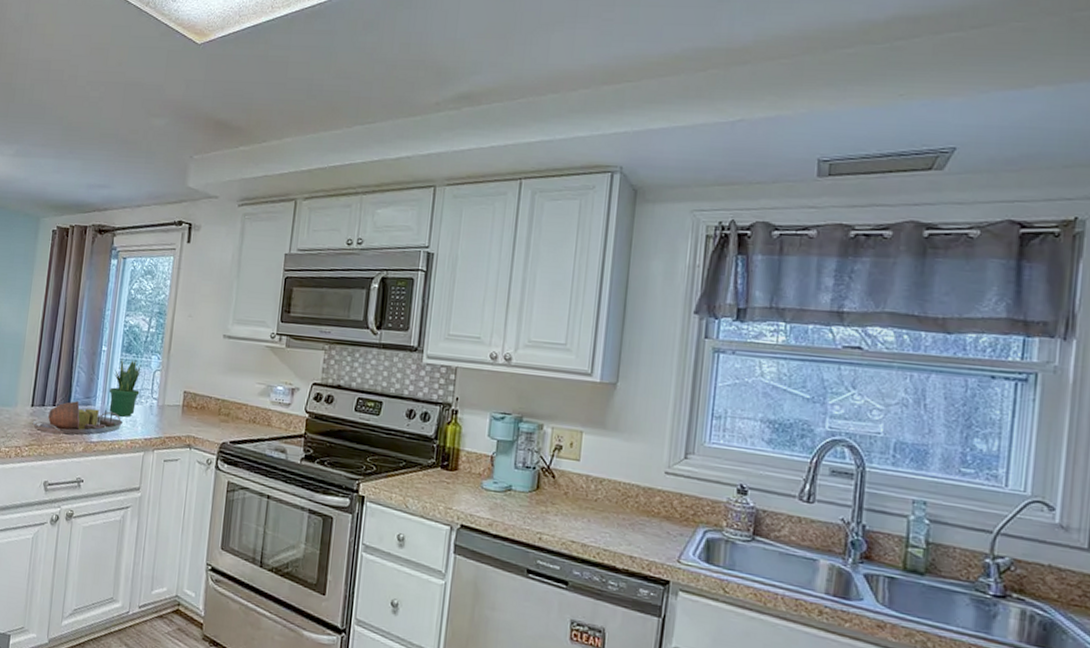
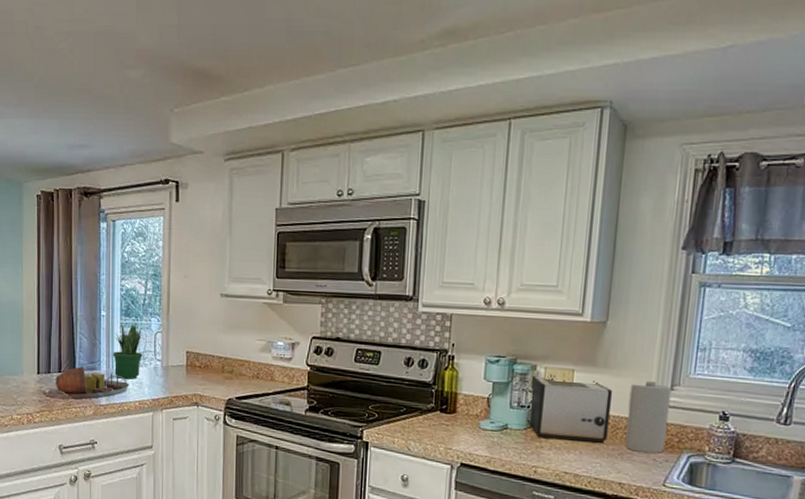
toaster: none [531,435,622,512] -> present [526,375,612,444]
paper towel holder: none [636,447,686,528] -> present [625,380,672,455]

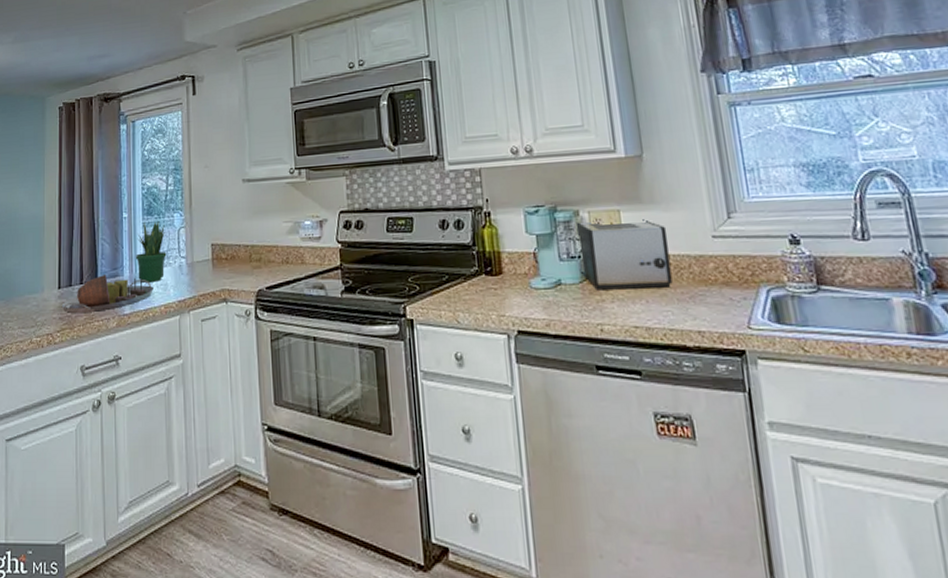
paper towel holder: present [625,380,672,455] -> none [684,210,738,294]

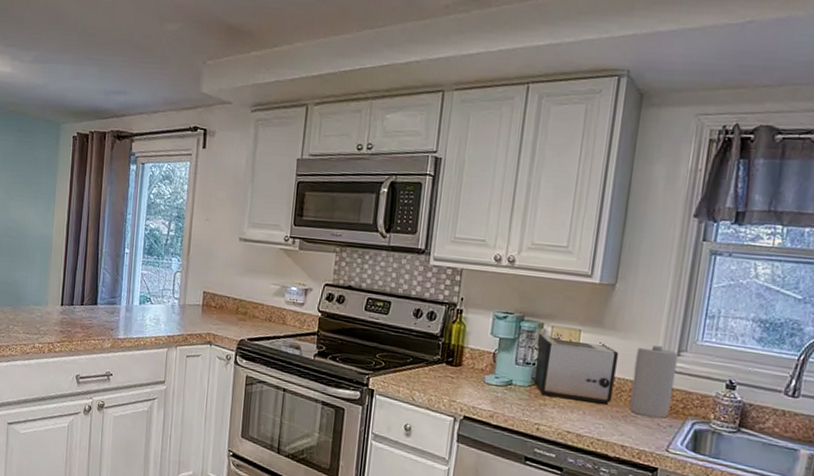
serving tray: present [61,275,153,313] -> none [63,300,147,332]
planter: present [135,221,167,283] -> none [133,260,163,316]
paper towel holder: none [684,210,738,294] -> present [629,345,679,420]

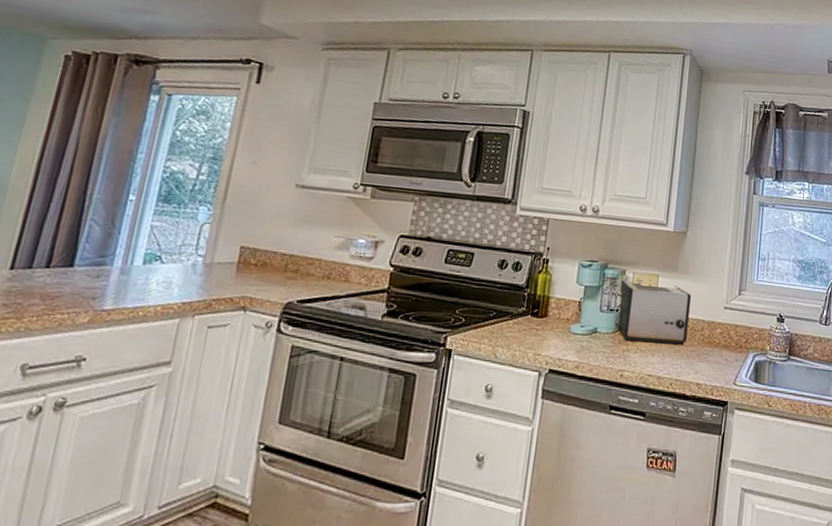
paper towel holder: present [629,345,679,420] -> none [702,286,740,355]

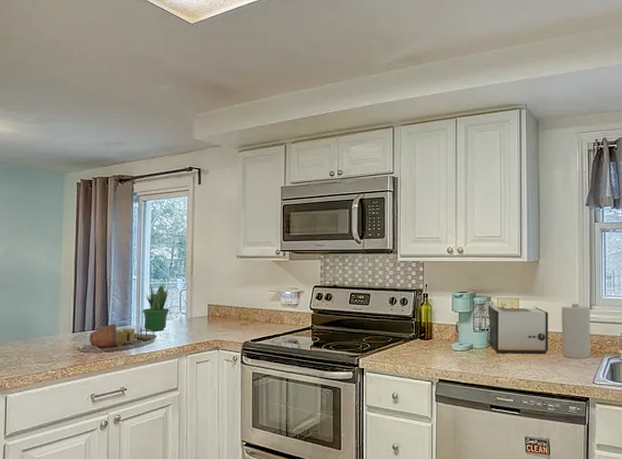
serving tray: none [9,261,152,303] -> present [75,324,157,352]
planter: none [132,209,184,278] -> present [142,284,169,331]
paper towel holder: none [702,286,740,355] -> present [561,303,591,359]

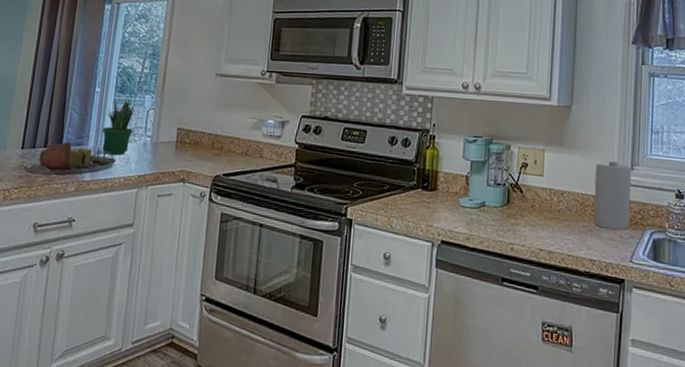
toaster: present [486,305,548,355] -> none [502,155,579,221]

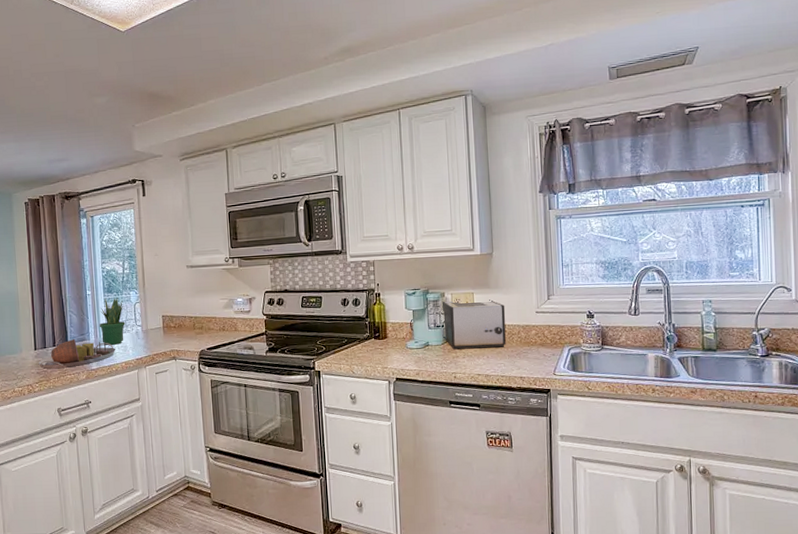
toaster: none [502,155,579,221] -> present [441,300,506,350]
paper towel holder: present [593,160,632,231] -> none [518,294,550,352]

